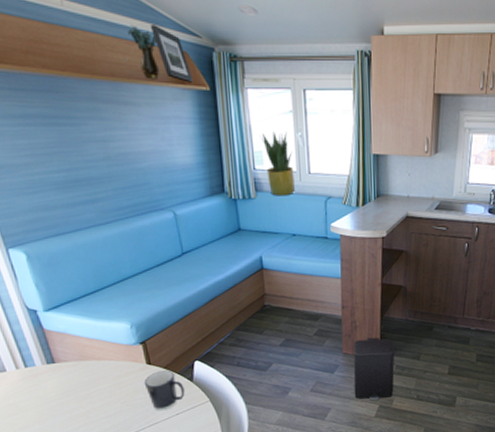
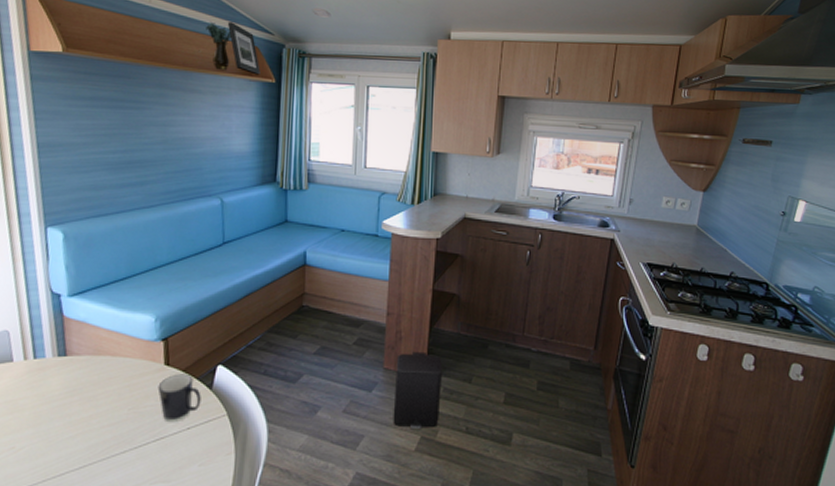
planter: present [260,132,295,196] -> none [319,125,350,189]

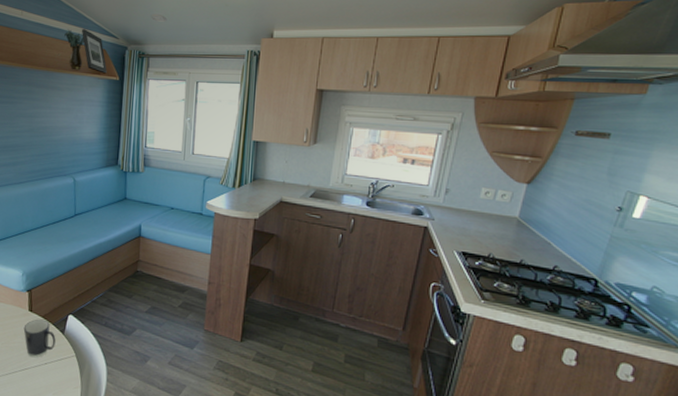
pedal bin: present [393,351,443,430] -> none [211,317,257,386]

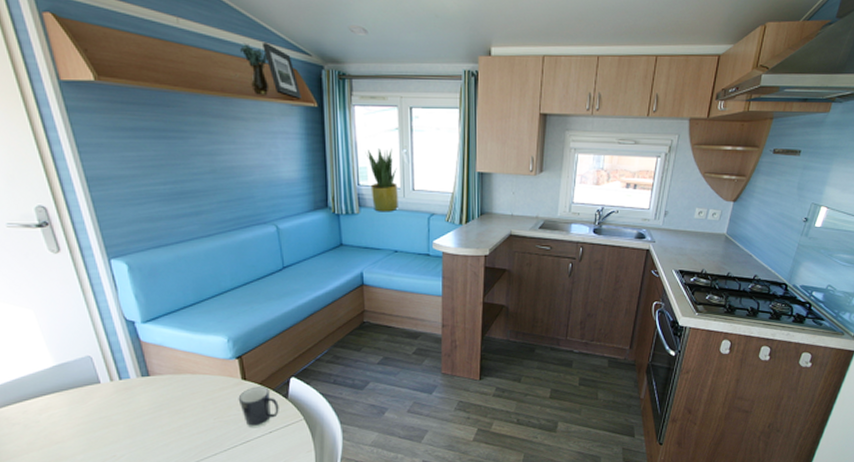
planter: none [154,116,180,173] -> present [365,148,398,212]

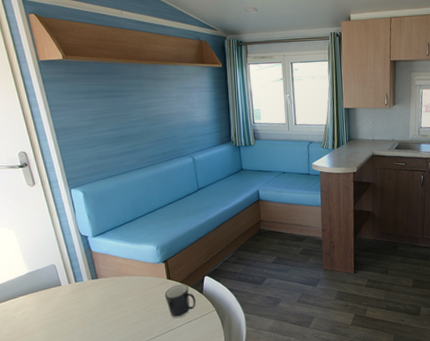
vase: present [240,42,270,96] -> none [166,24,187,62]
picture frame: present [261,43,302,99] -> none [181,24,210,62]
planter: present [365,148,398,212] -> none [258,94,284,143]

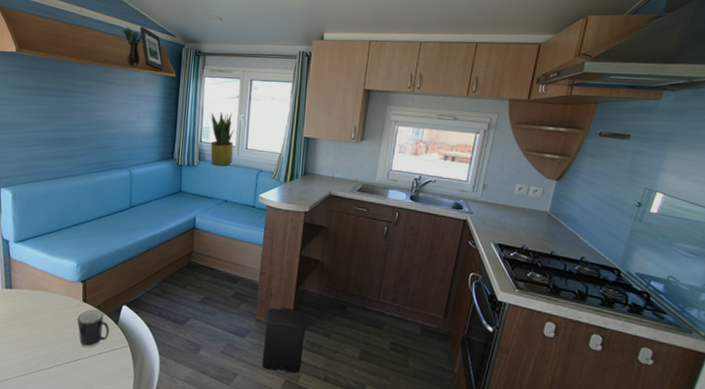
vase: none [166,24,187,62] -> present [123,26,143,67]
picture frame: none [181,24,210,62] -> present [139,27,164,70]
planter: none [258,94,284,143] -> present [209,112,234,166]
pedal bin: none [332,255,367,310] -> present [262,307,307,374]

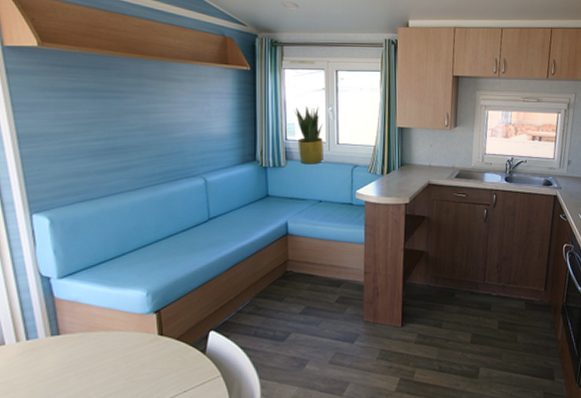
mug: present [77,309,110,347] -> none [153,341,196,387]
vase: present [123,26,143,67] -> none [181,14,206,60]
picture frame: present [139,27,164,70] -> none [201,15,236,63]
pedal bin: present [262,307,307,374] -> none [374,303,417,373]

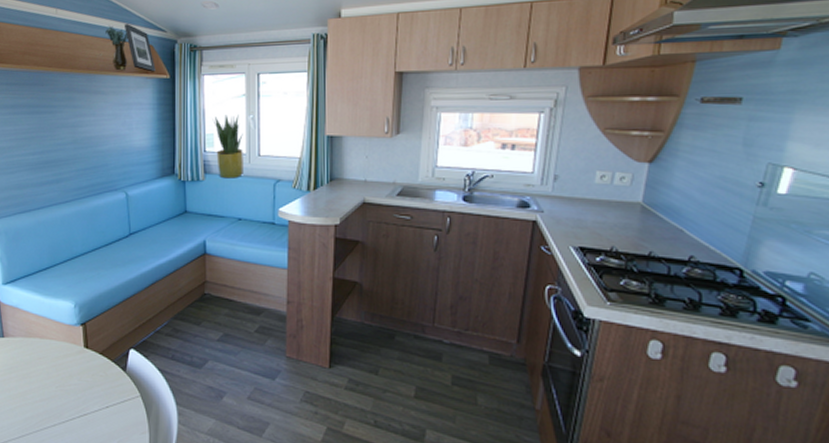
vase: none [181,14,206,60] -> present [105,25,128,71]
picture frame: none [201,15,236,63] -> present [124,24,156,72]

